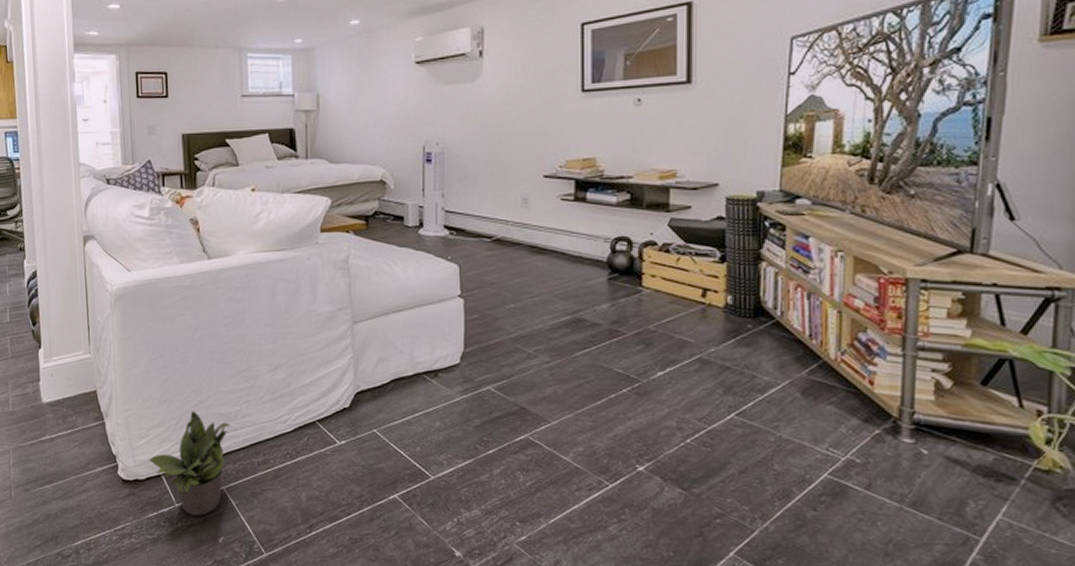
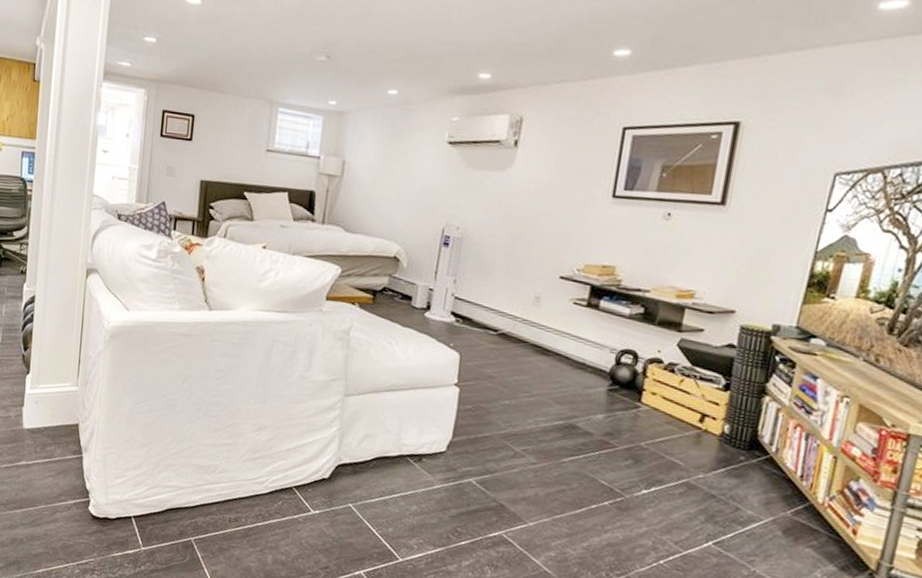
potted plant: present [149,411,231,516] -> none [122,458,207,563]

